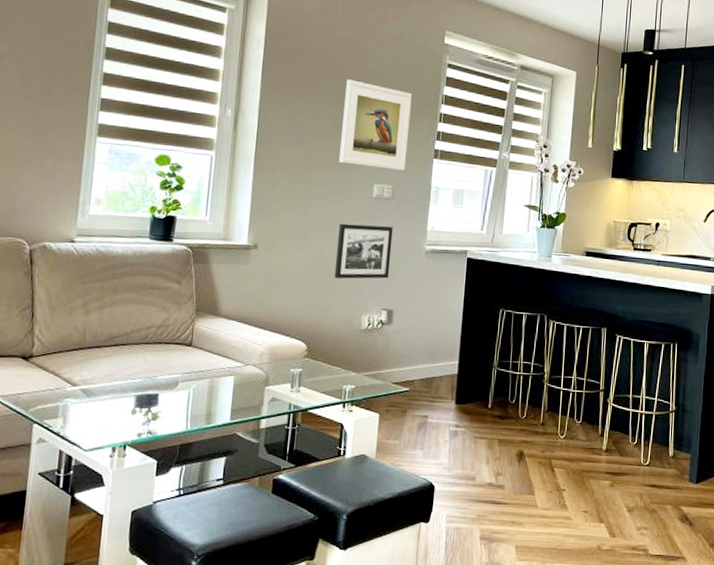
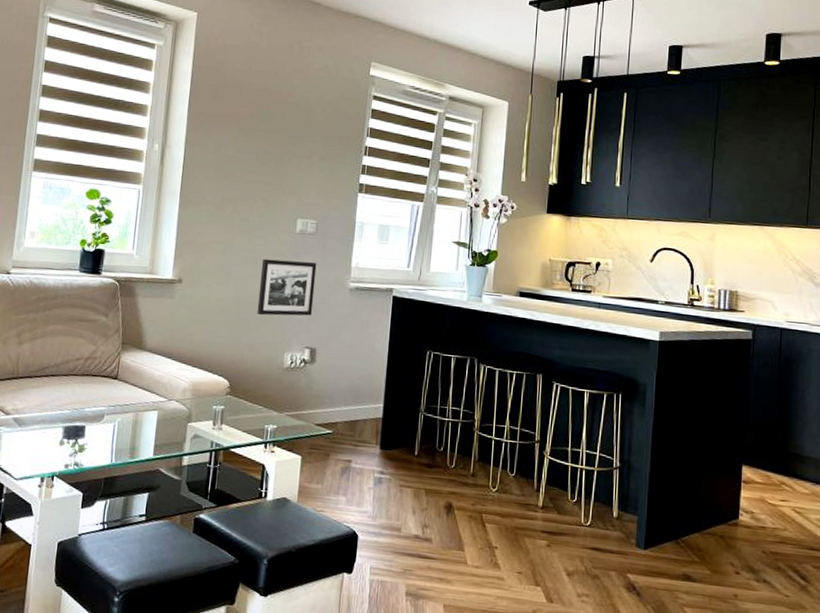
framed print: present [339,79,412,171] -> none [263,113,337,205]

